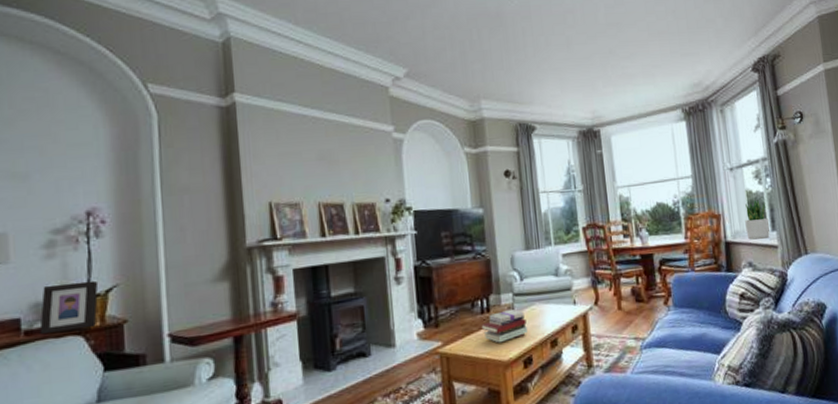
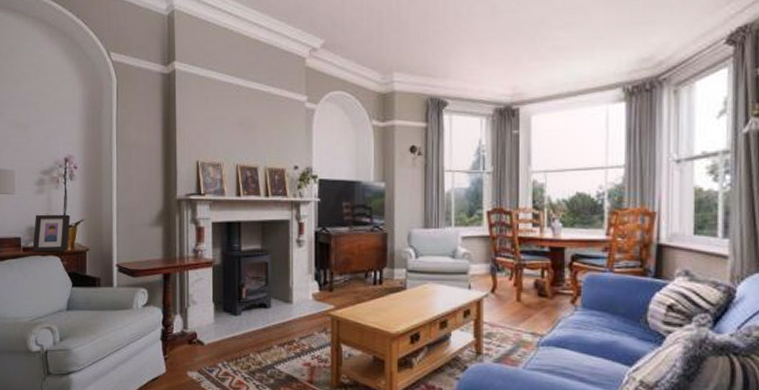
books: present [481,309,529,343] -> none [372,284,419,315]
planter: present [745,200,770,240] -> none [687,200,719,247]

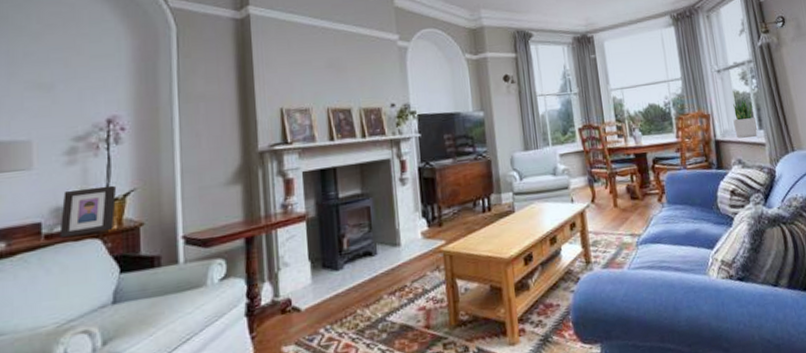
planter: none [687,200,719,247] -> present [733,100,758,139]

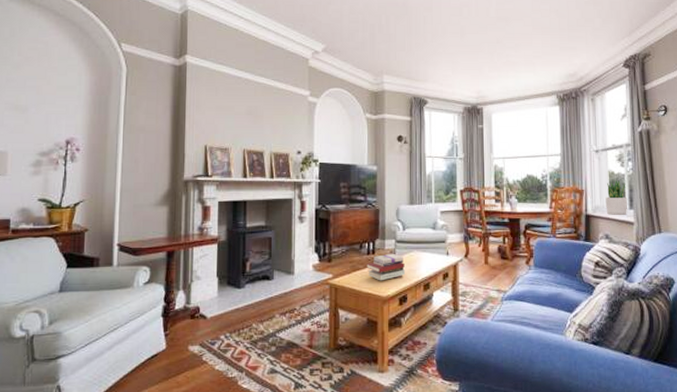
picture frame: present [59,185,117,239] -> none [23,195,70,234]
books: none [483,207,529,241] -> present [366,253,406,281]

